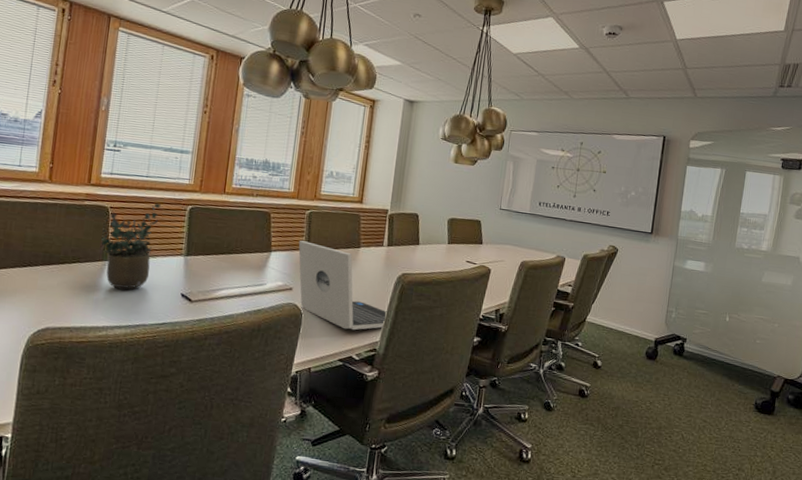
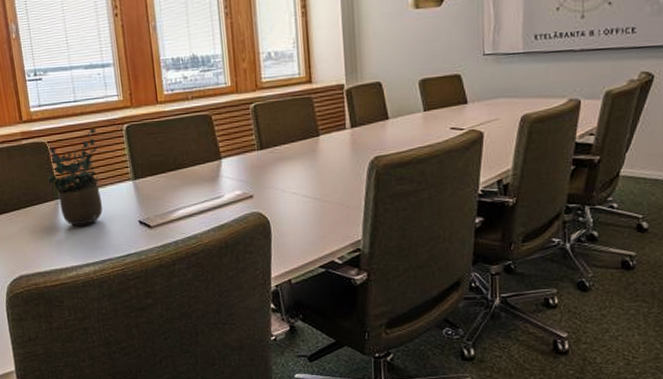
laptop: present [298,240,388,330] -> none [248,140,366,232]

